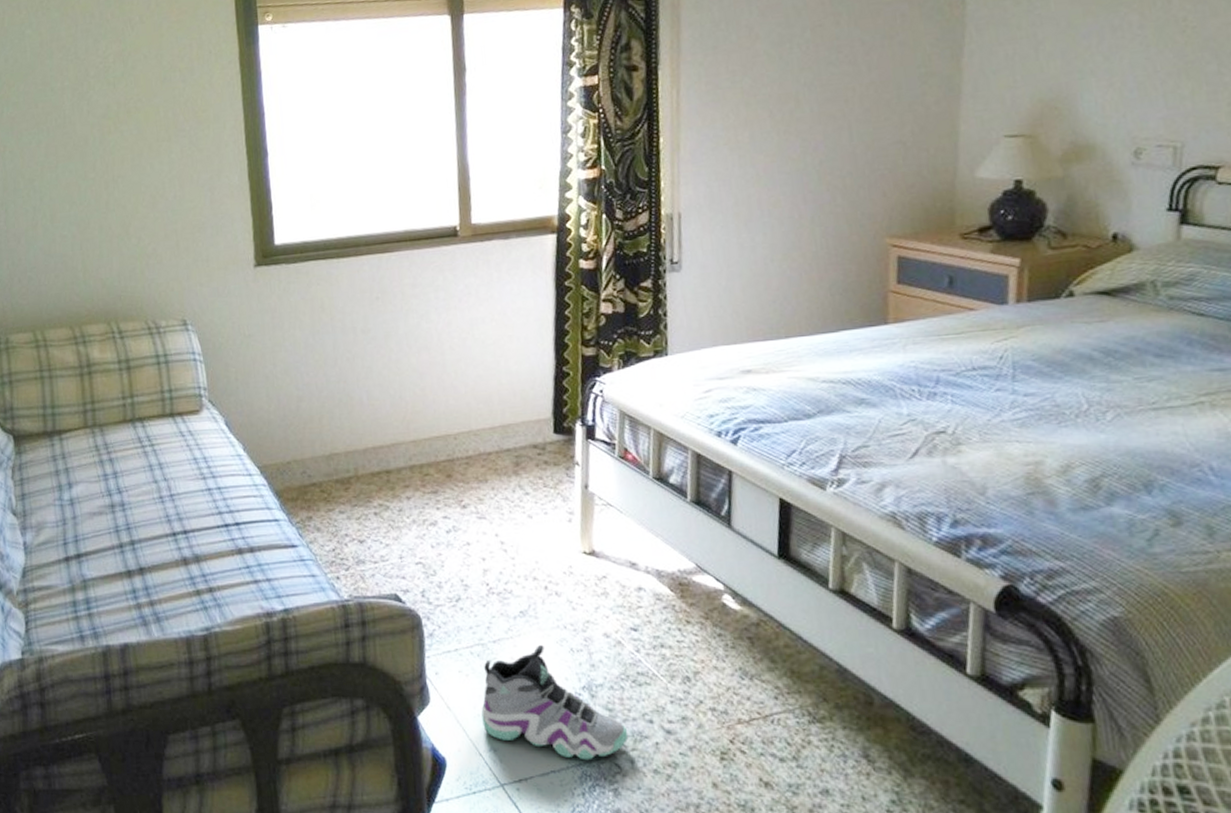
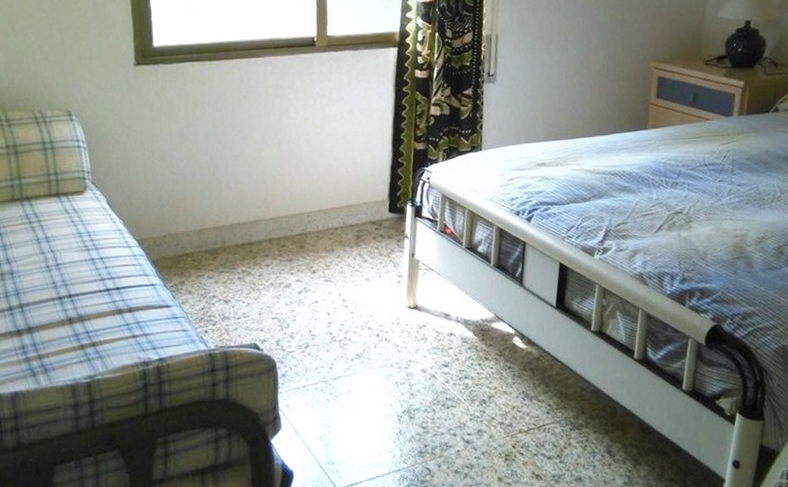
sneaker: present [481,645,628,761] -> none [323,380,437,467]

